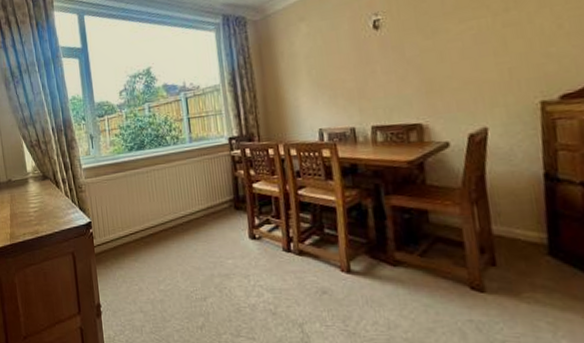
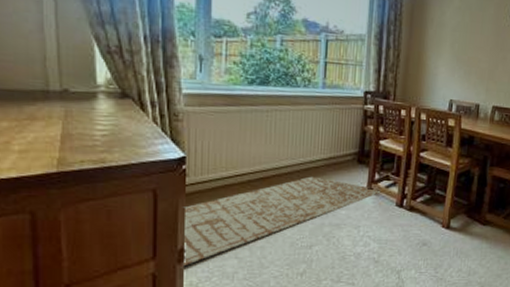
rug: none [95,228,266,322] -> present [181,176,383,268]

